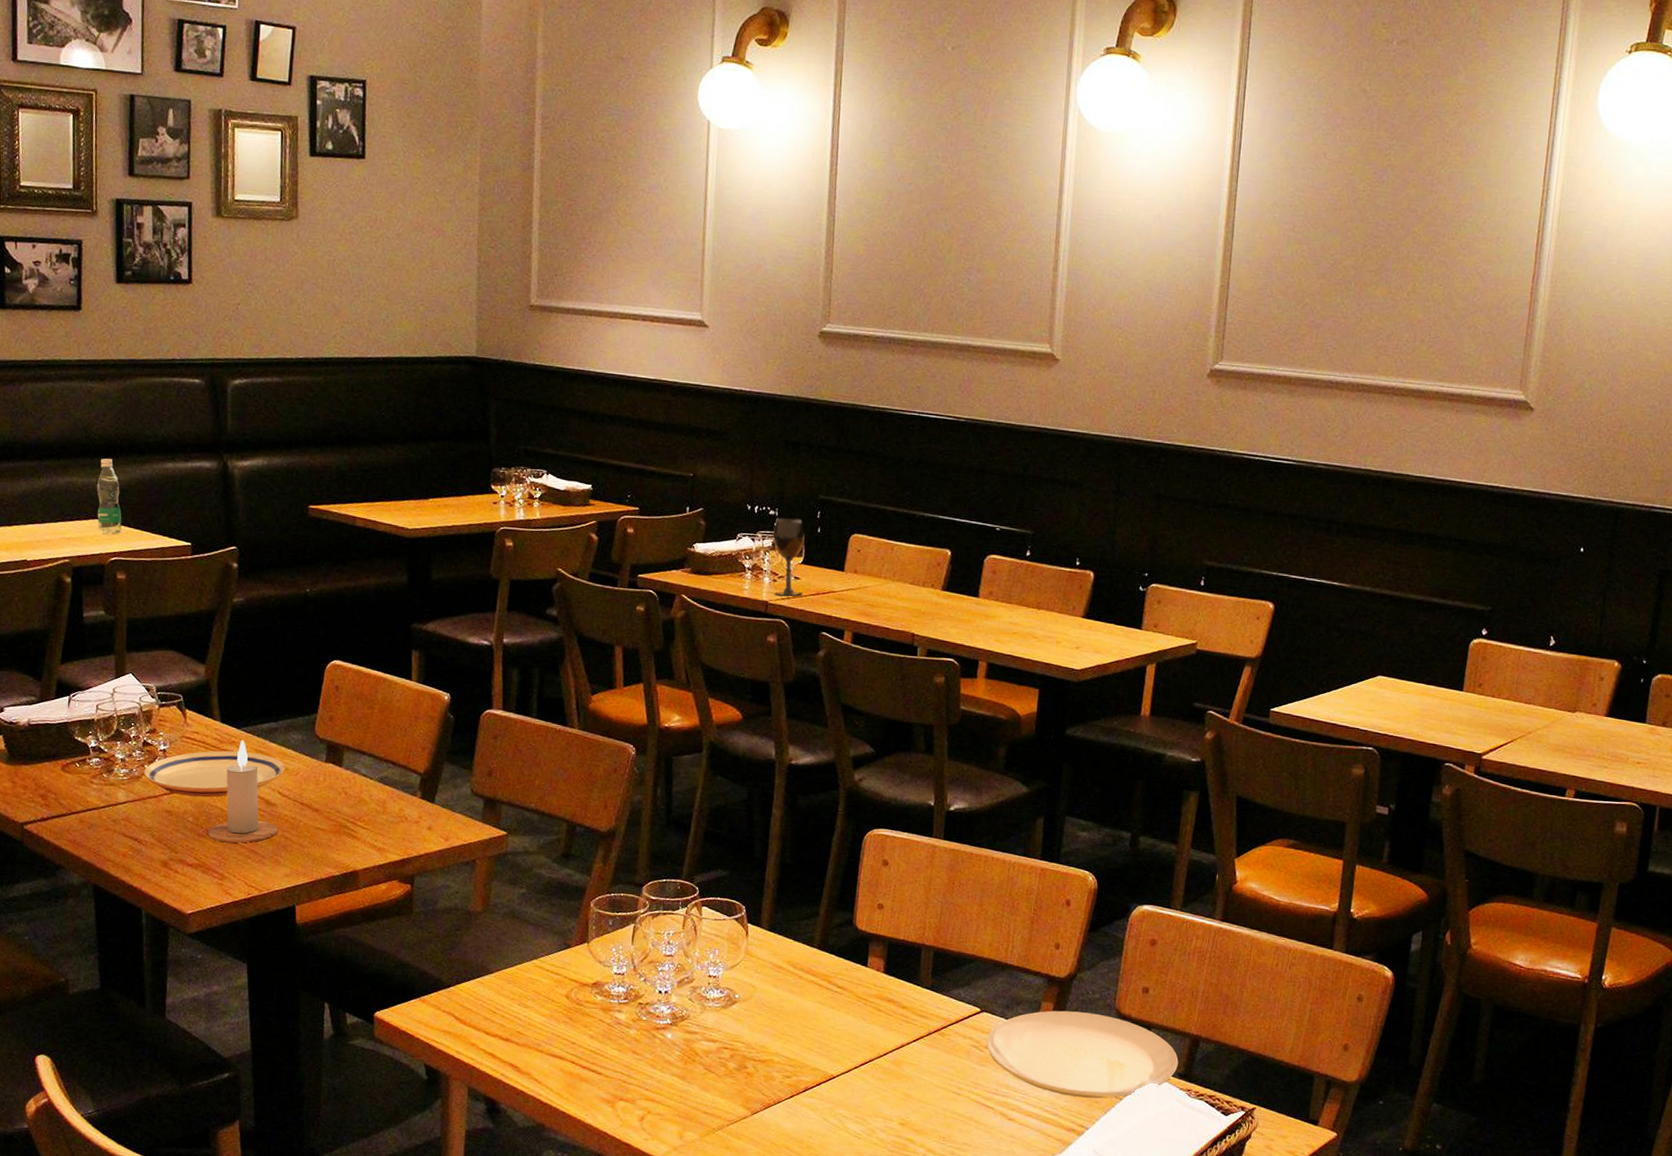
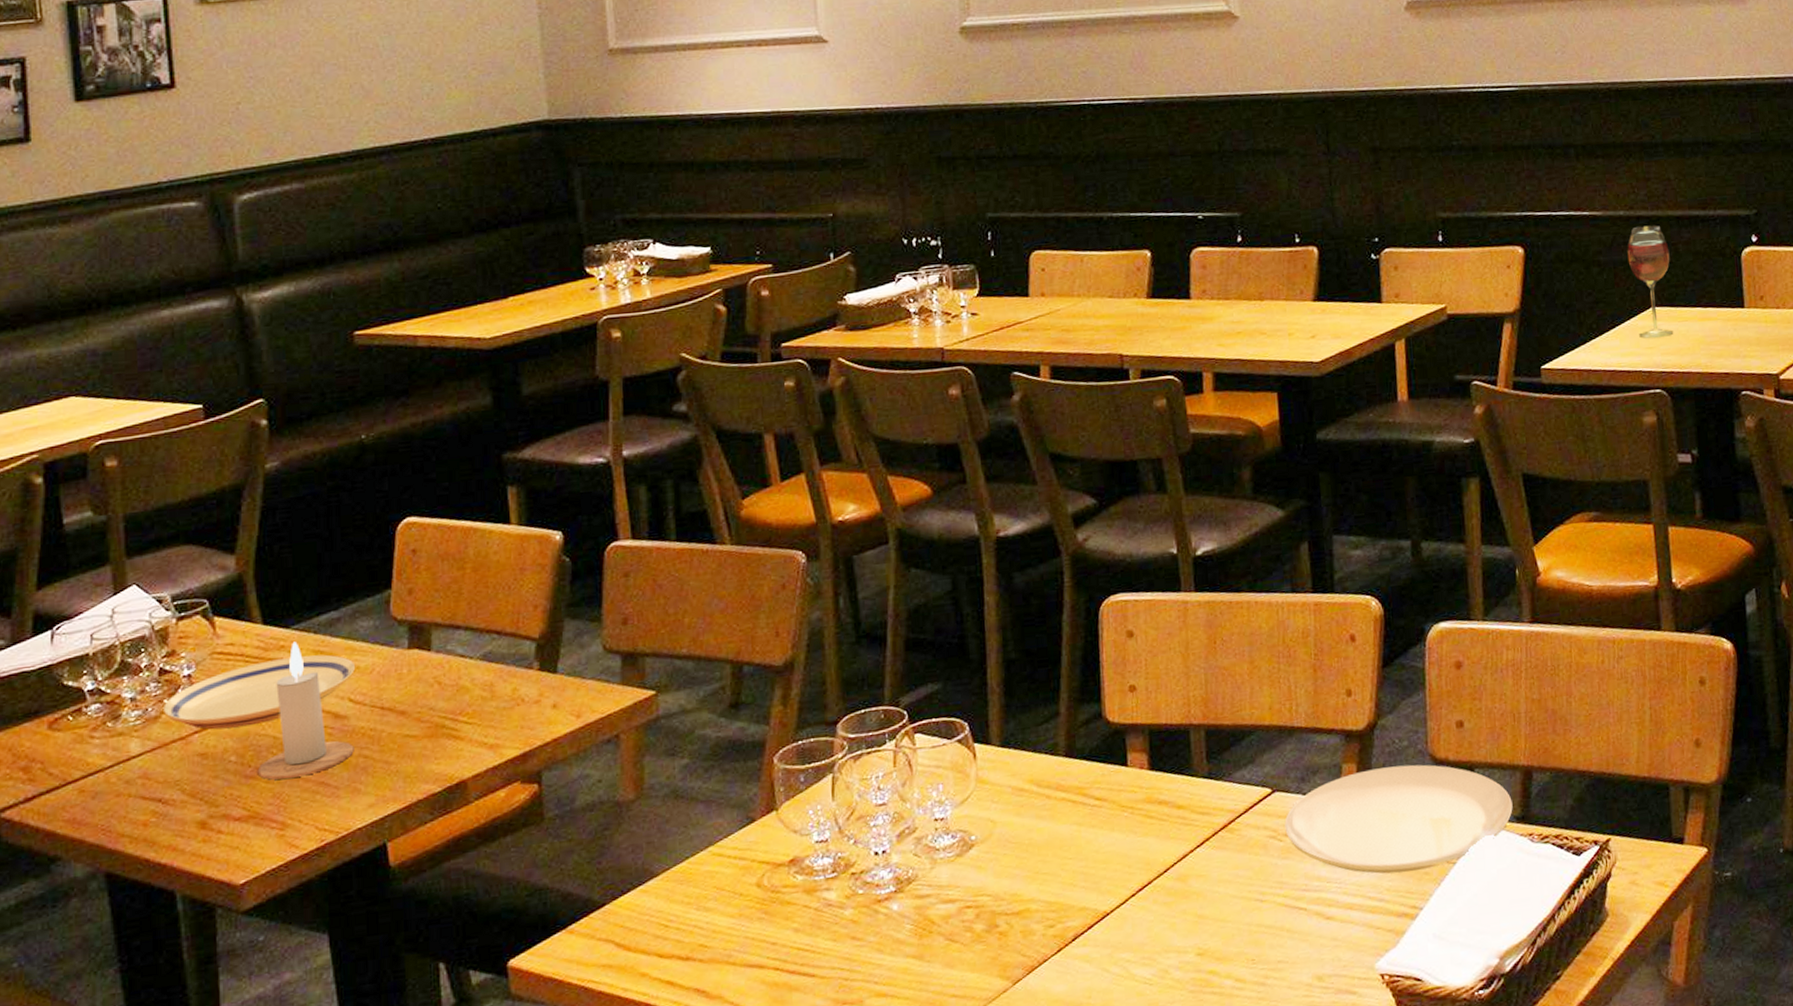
bottle: present [96,458,122,535] -> none [68,318,107,415]
wine glass: present [773,517,805,596] -> none [938,244,984,338]
wineglass: none [1363,603,1405,704] -> present [1627,225,1674,339]

